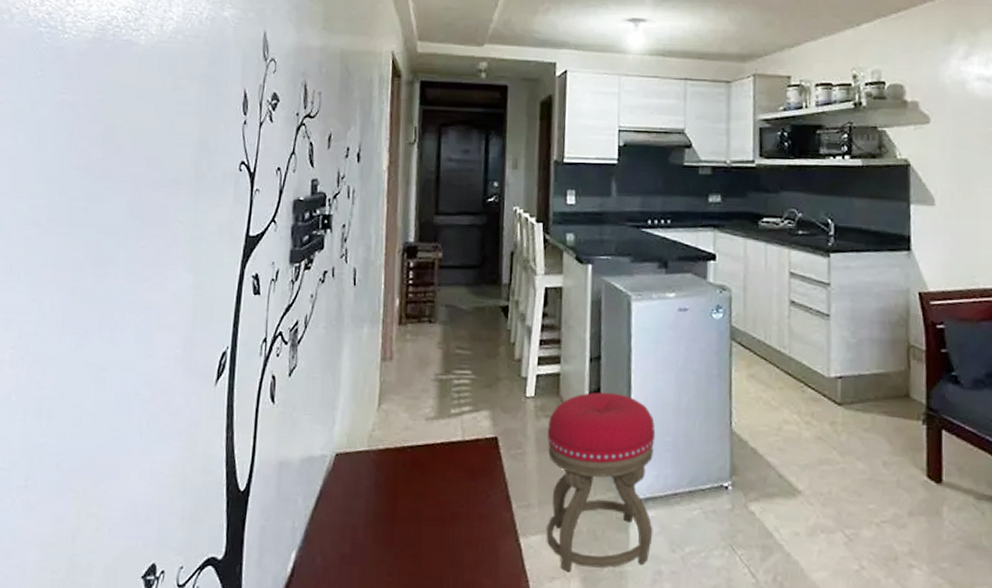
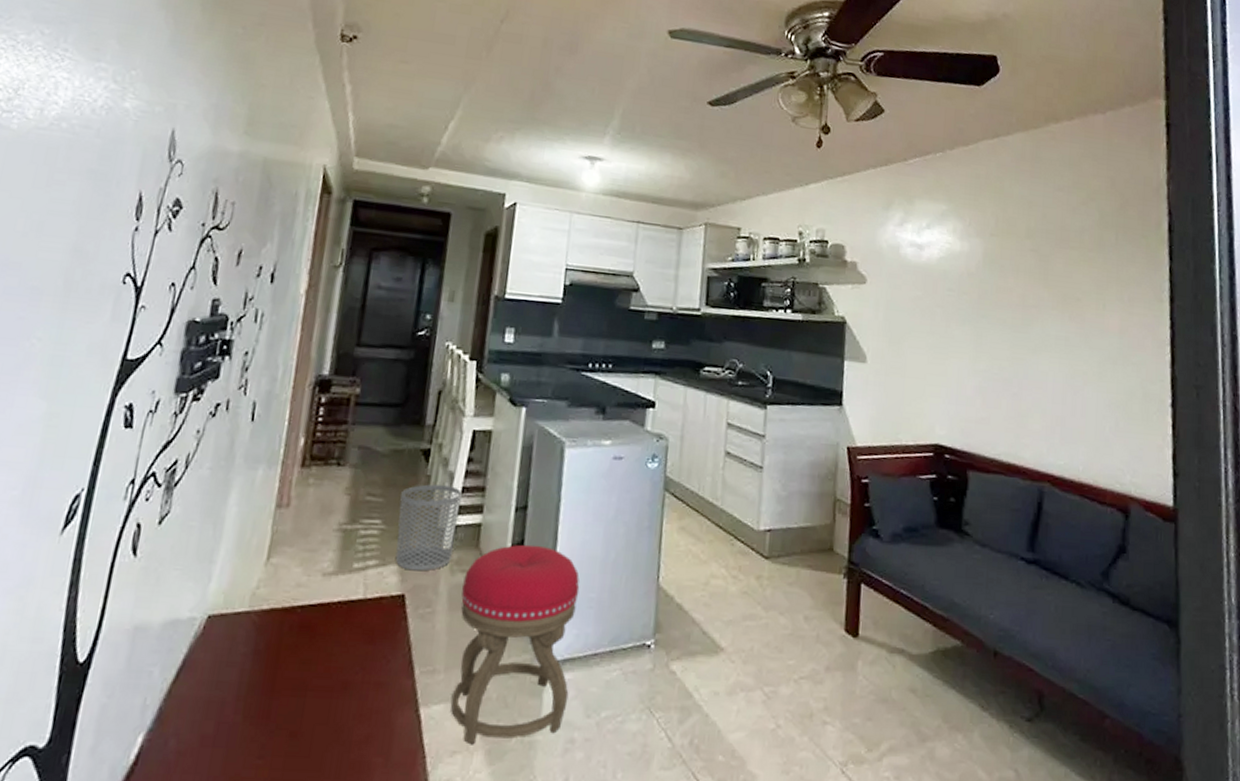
waste bin: none [485,338,540,417] -> present [395,484,462,571]

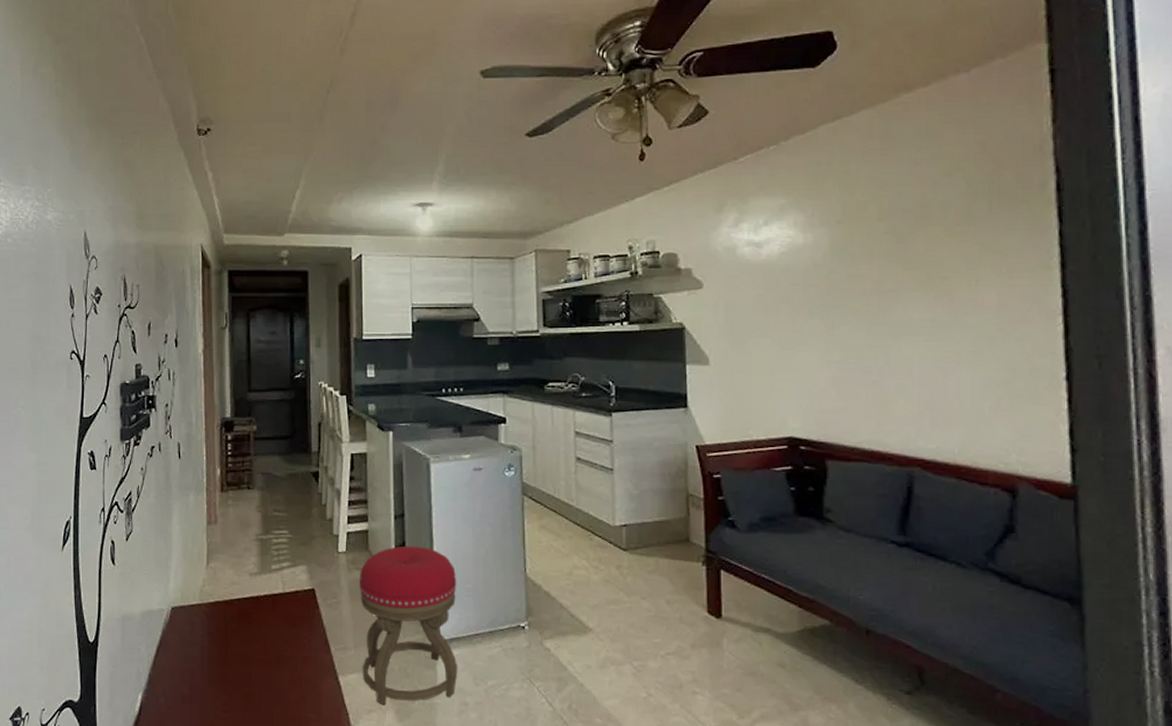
waste bin: present [395,484,462,571] -> none [300,500,349,570]

